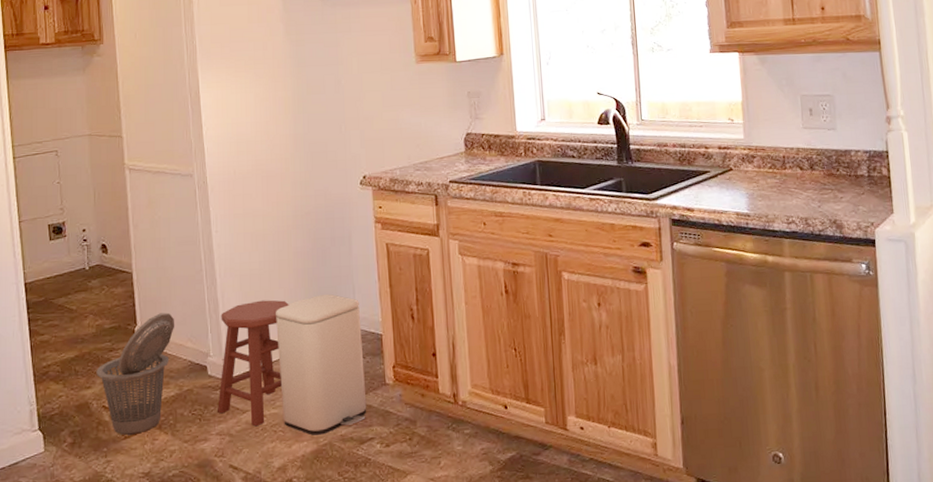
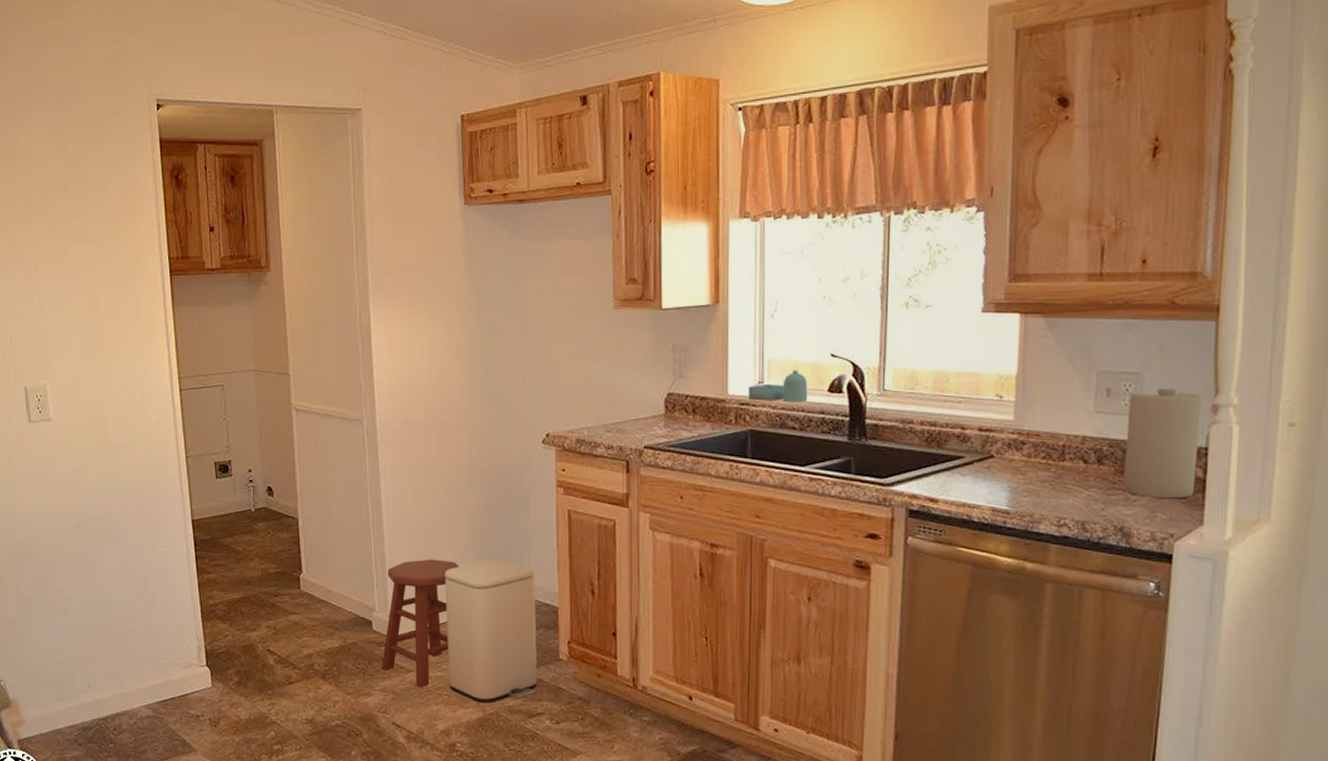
laundry basket: present [96,312,175,435] -> none [261,562,341,681]
soap dispenser: none [533,107,582,136] -> present [748,370,808,403]
paper towel holder: none [826,106,883,195] -> present [1123,388,1202,499]

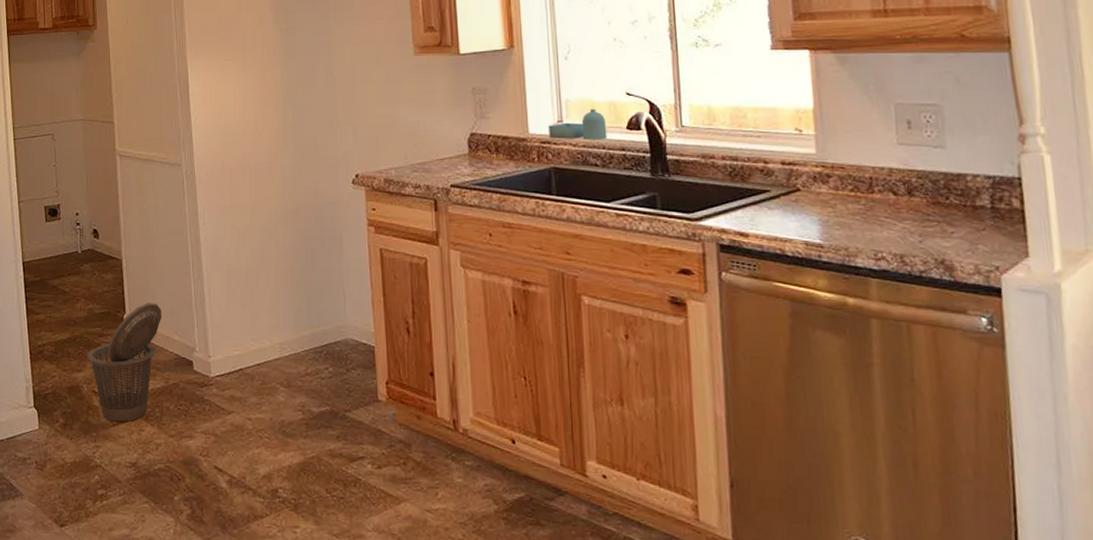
laundry basket: none [261,562,341,681] -> present [87,303,162,423]
stool: present [382,559,459,687] -> none [203,298,276,430]
pedal bin: present [445,558,538,703] -> none [263,297,357,447]
paper towel holder: present [1123,388,1202,499] -> none [931,119,1014,230]

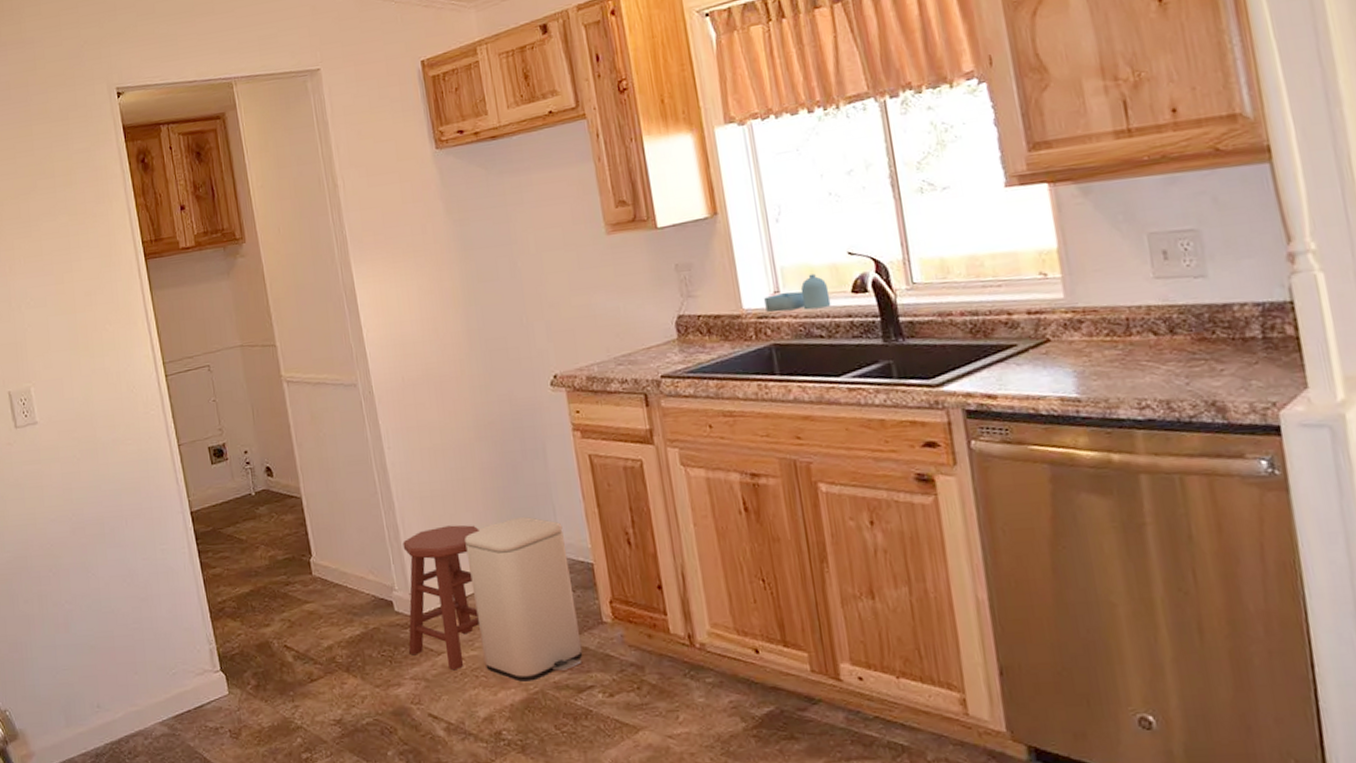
laundry basket: present [87,303,162,423] -> none [273,541,354,678]
stool: none [203,298,276,430] -> present [403,525,479,671]
pedal bin: none [263,297,357,447] -> present [465,516,583,682]

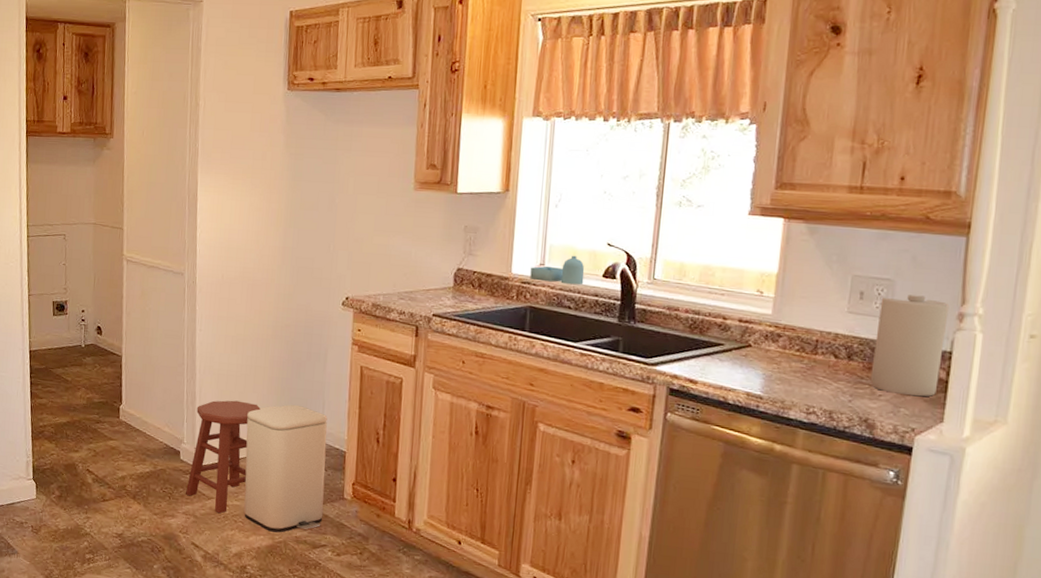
paper towel holder: none [1189,241,1289,365] -> present [870,295,949,397]

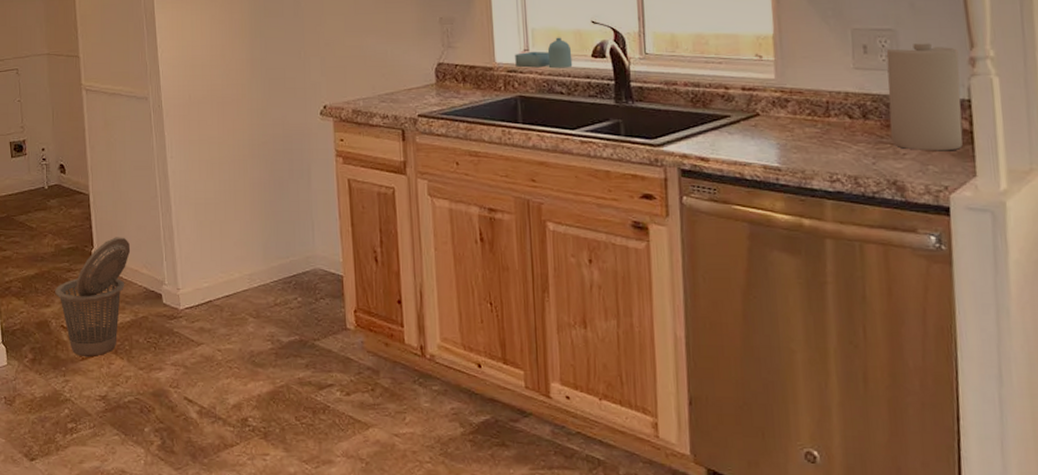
laundry basket: none [83,396,156,500] -> present [55,237,131,356]
stool: present [186,400,261,514] -> none [172,231,245,361]
pedal bin: present [243,404,328,533] -> none [231,228,326,376]

